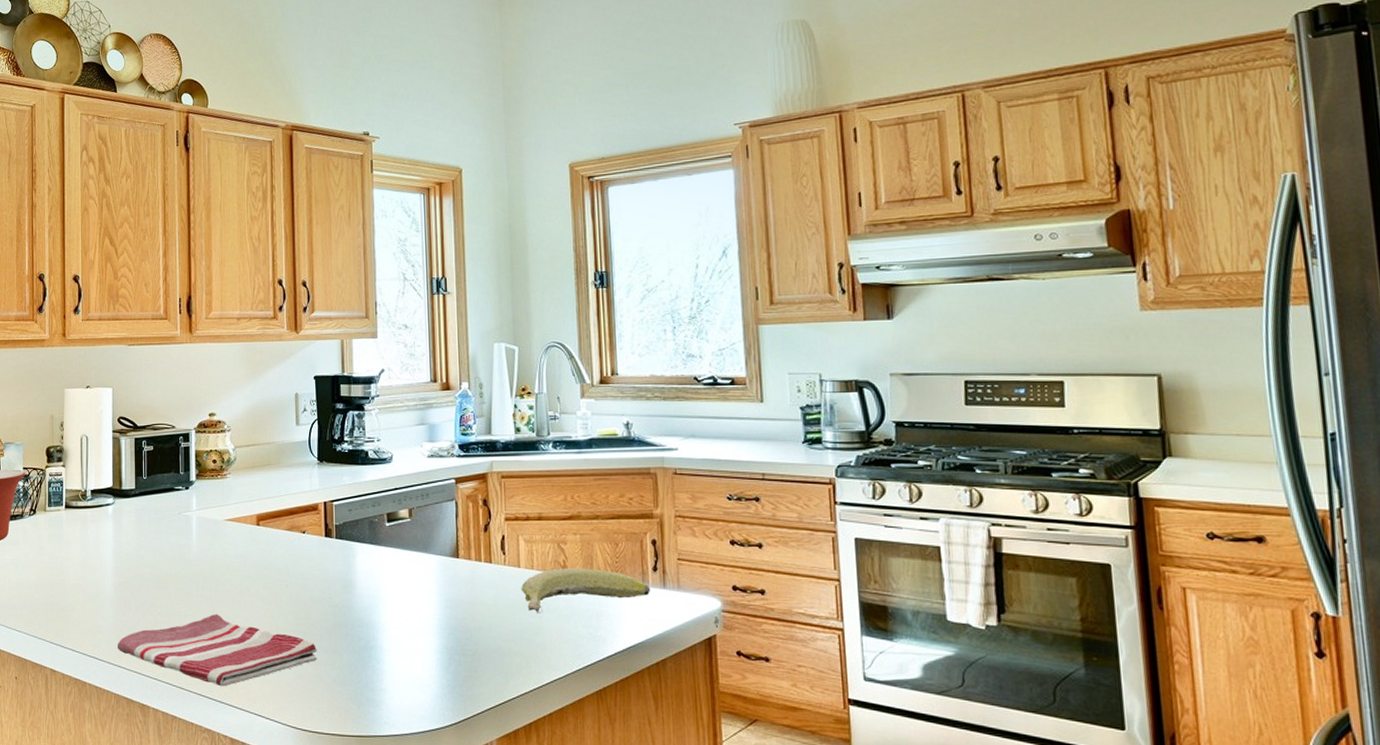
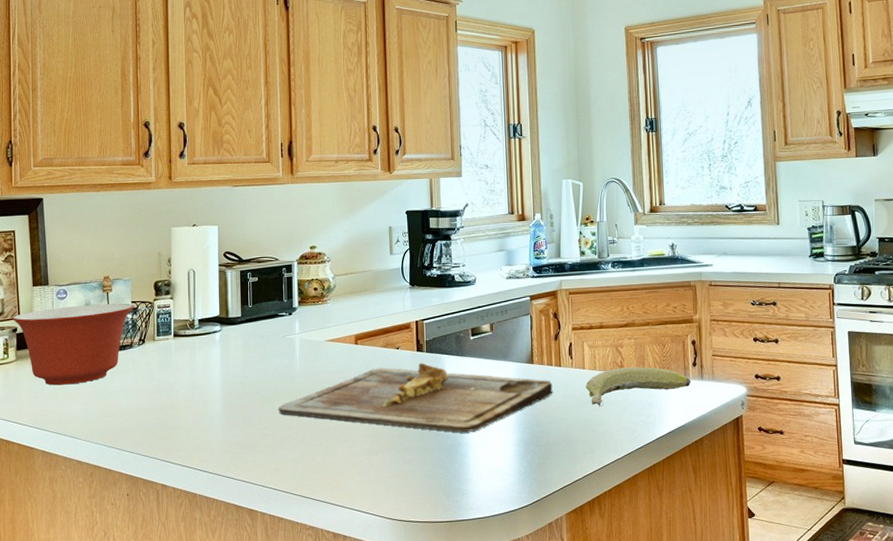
dish towel: present [117,613,318,687] -> none [225,424,411,488]
cutting board: none [173,550,482,633] -> present [278,362,553,432]

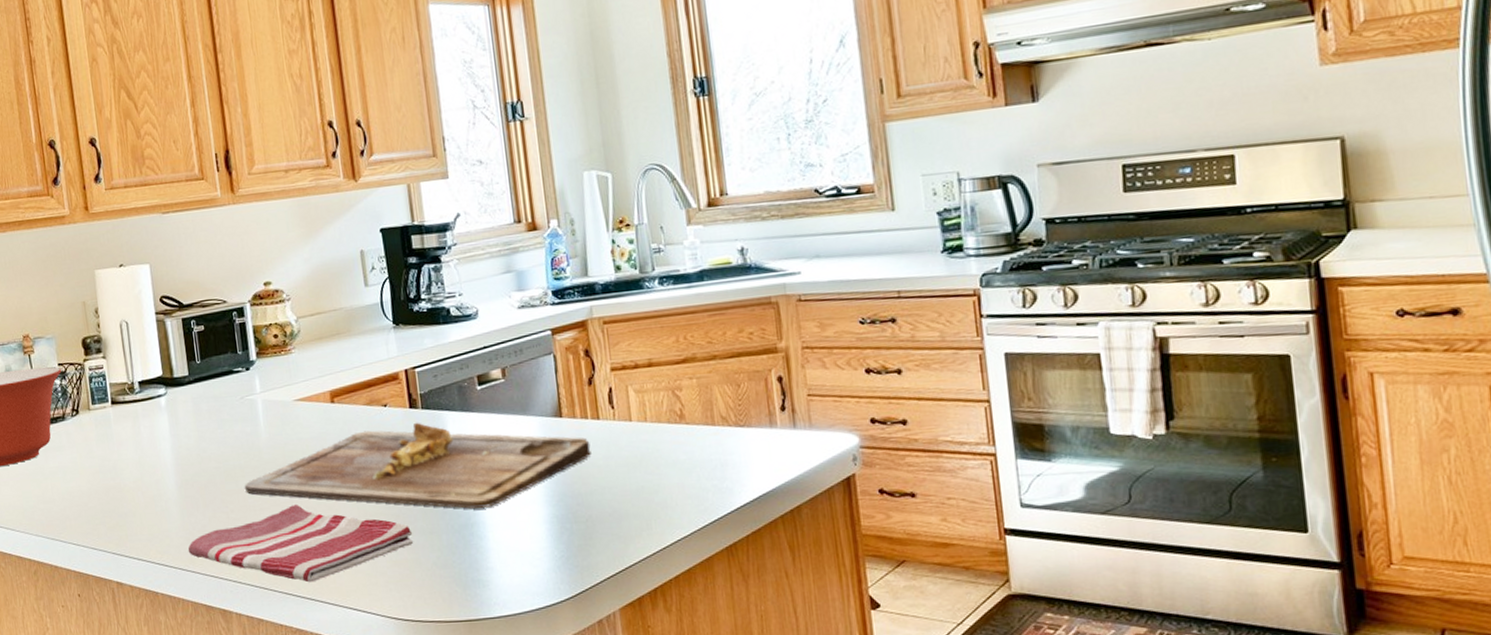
dish towel: none [225,424,411,488] -> present [187,503,413,583]
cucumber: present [586,367,691,407] -> none [634,414,780,470]

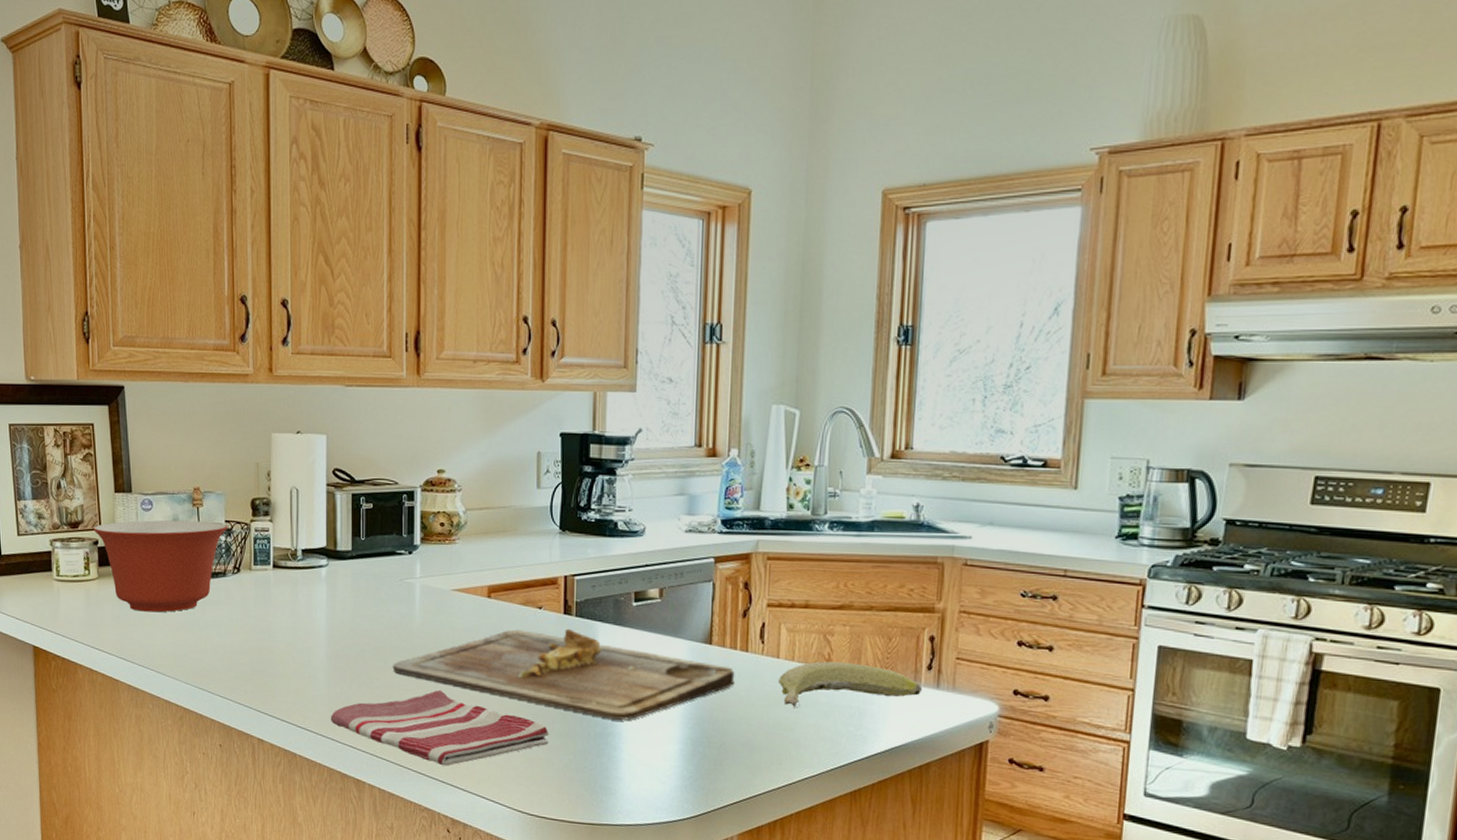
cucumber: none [634,414,780,470] -> present [778,661,923,708]

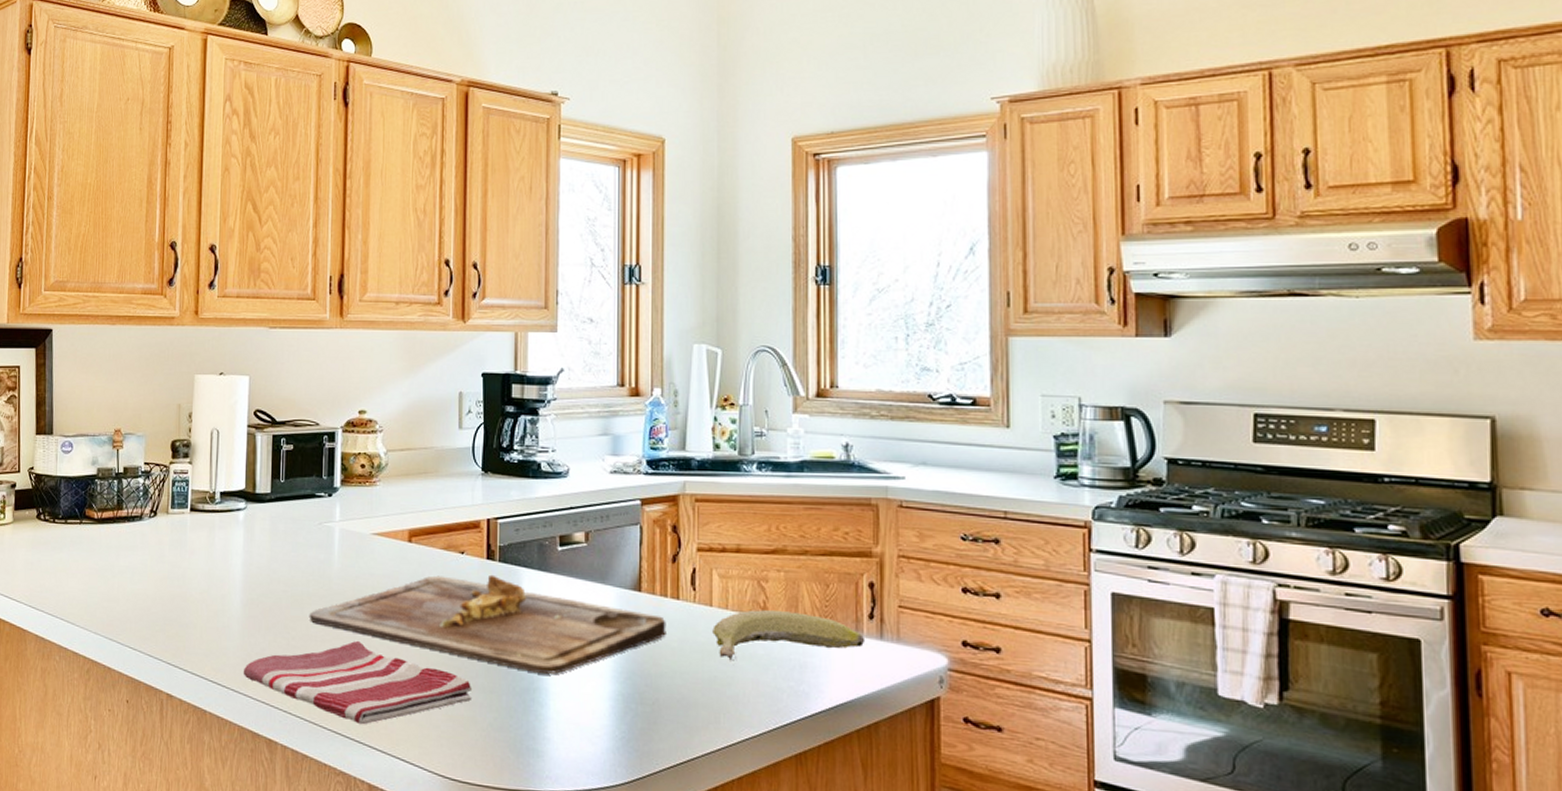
mixing bowl: present [92,520,228,613] -> none [11,462,147,558]

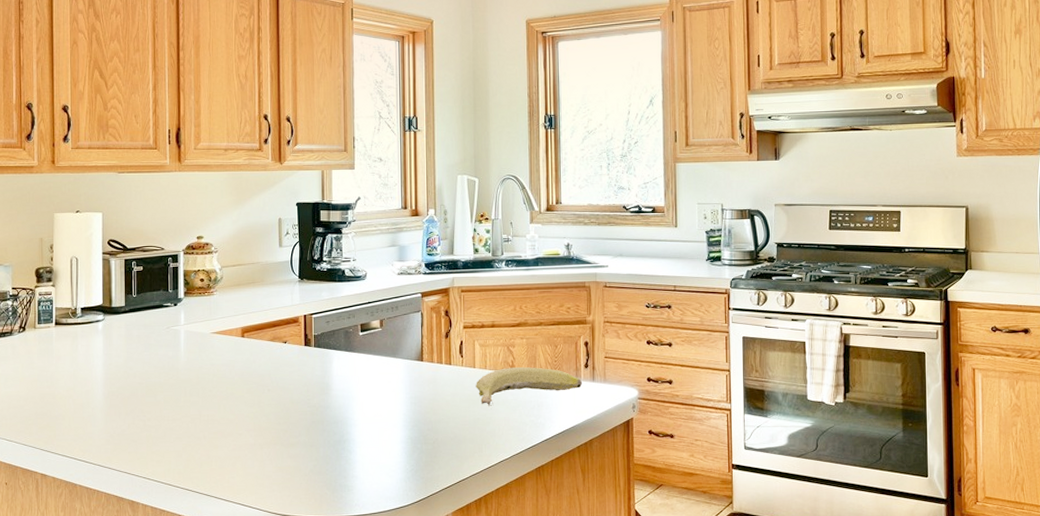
dish towel: present [243,640,473,725] -> none [107,416,297,482]
cutting board: present [309,574,666,674] -> none [161,357,442,428]

